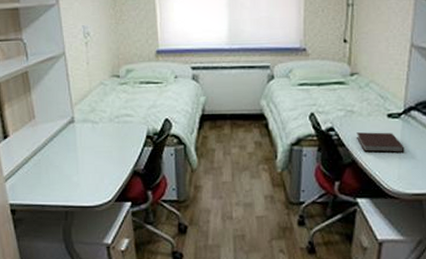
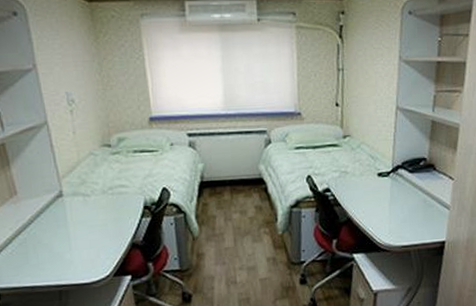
notebook: present [357,132,405,153] -> none [351,190,394,210]

